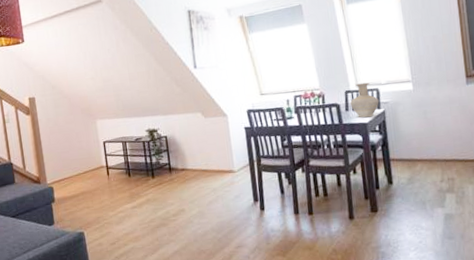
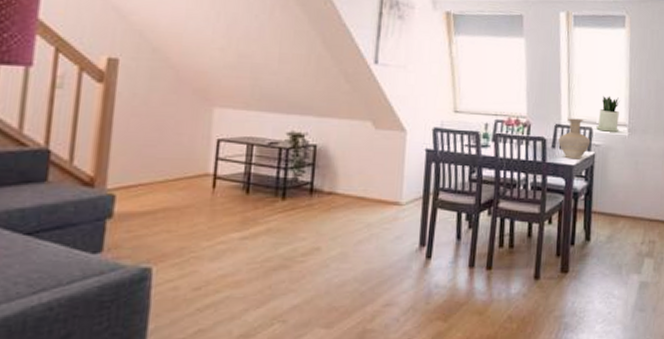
planter: none [382,58,404,90] -> present [596,95,620,132]

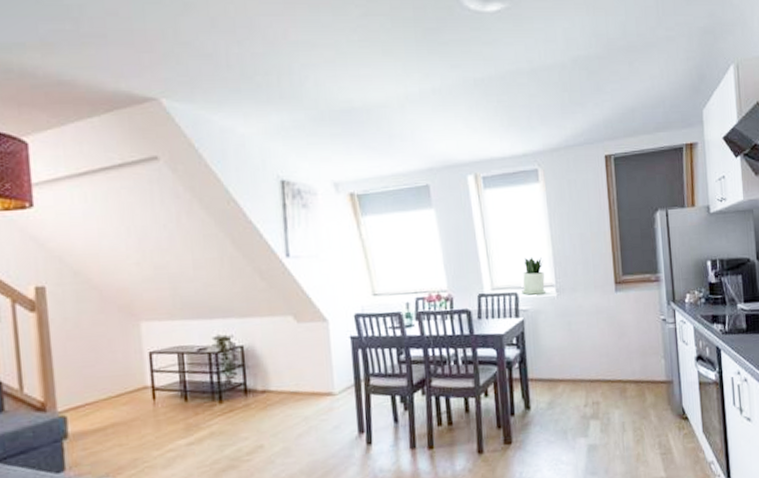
vase: present [558,118,591,159] -> none [484,285,518,328]

